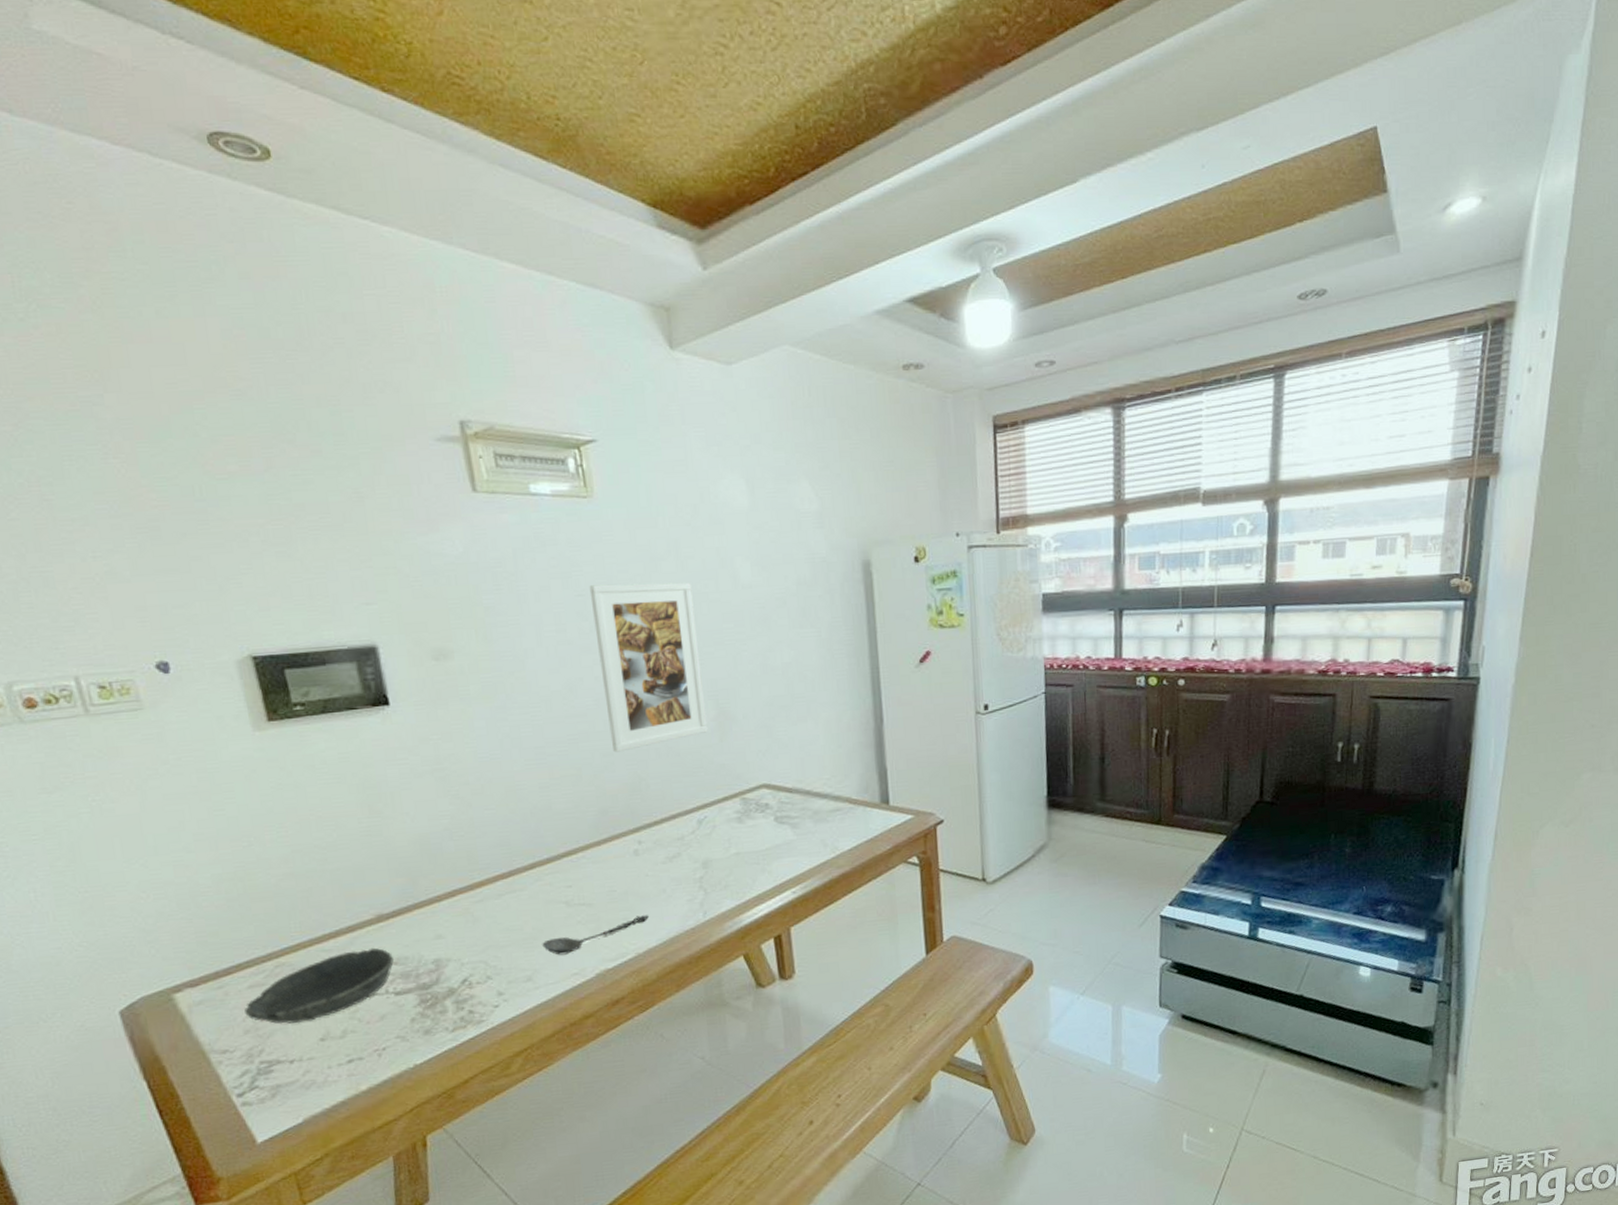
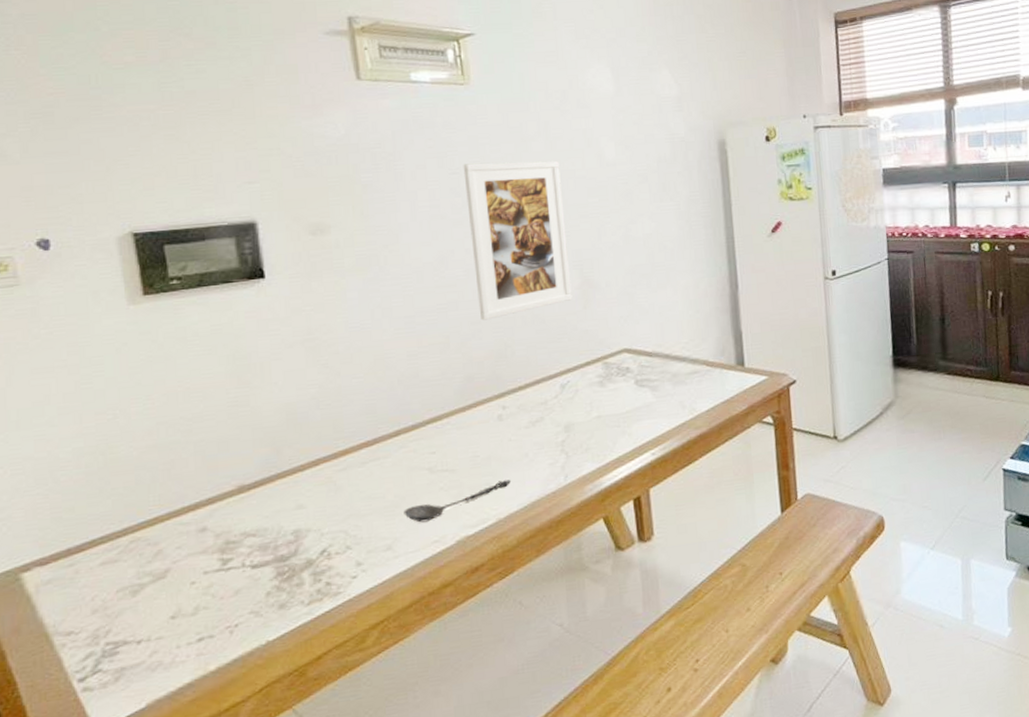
bowl: present [244,947,395,1024] -> none [94,519,253,602]

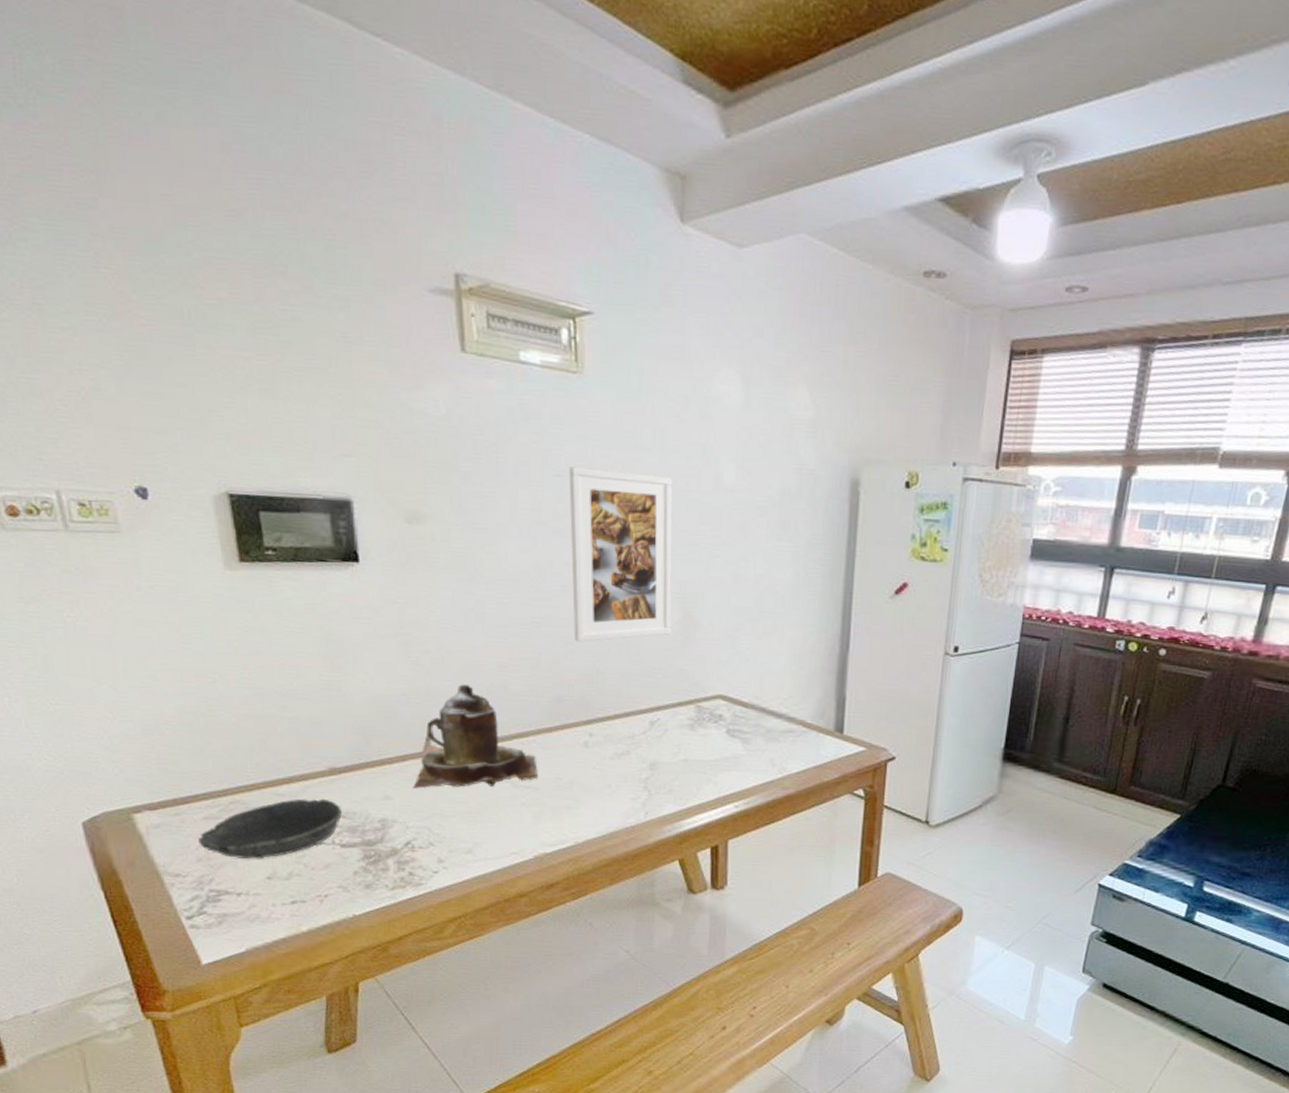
bowl: none [94,519,253,602] -> present [198,798,343,859]
teapot: none [327,378,454,493] -> present [413,684,537,789]
spoon: present [403,479,511,523] -> none [485,806,591,833]

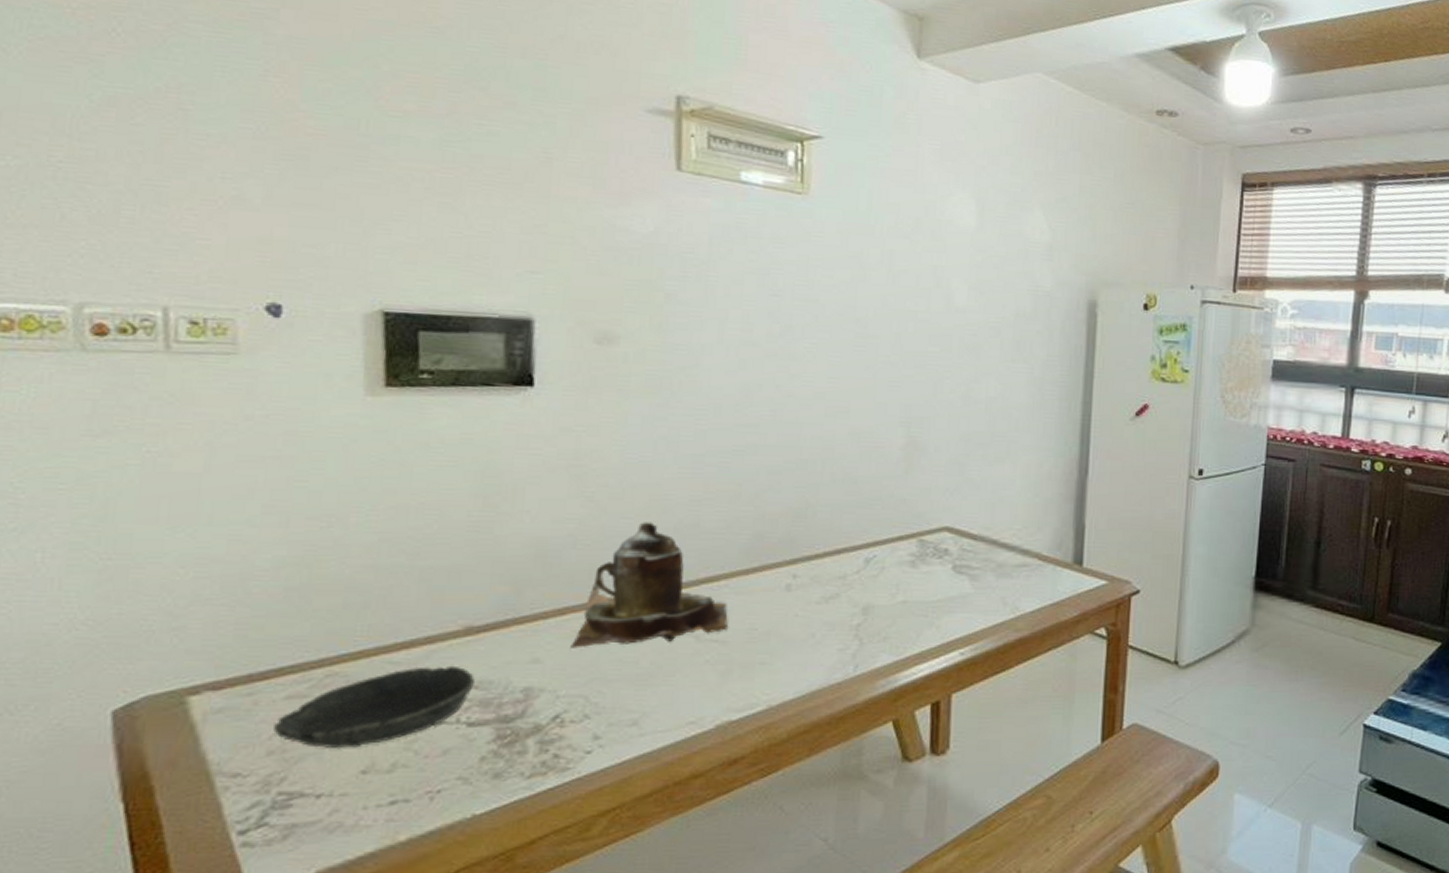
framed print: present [569,466,673,642] -> none [782,286,900,472]

